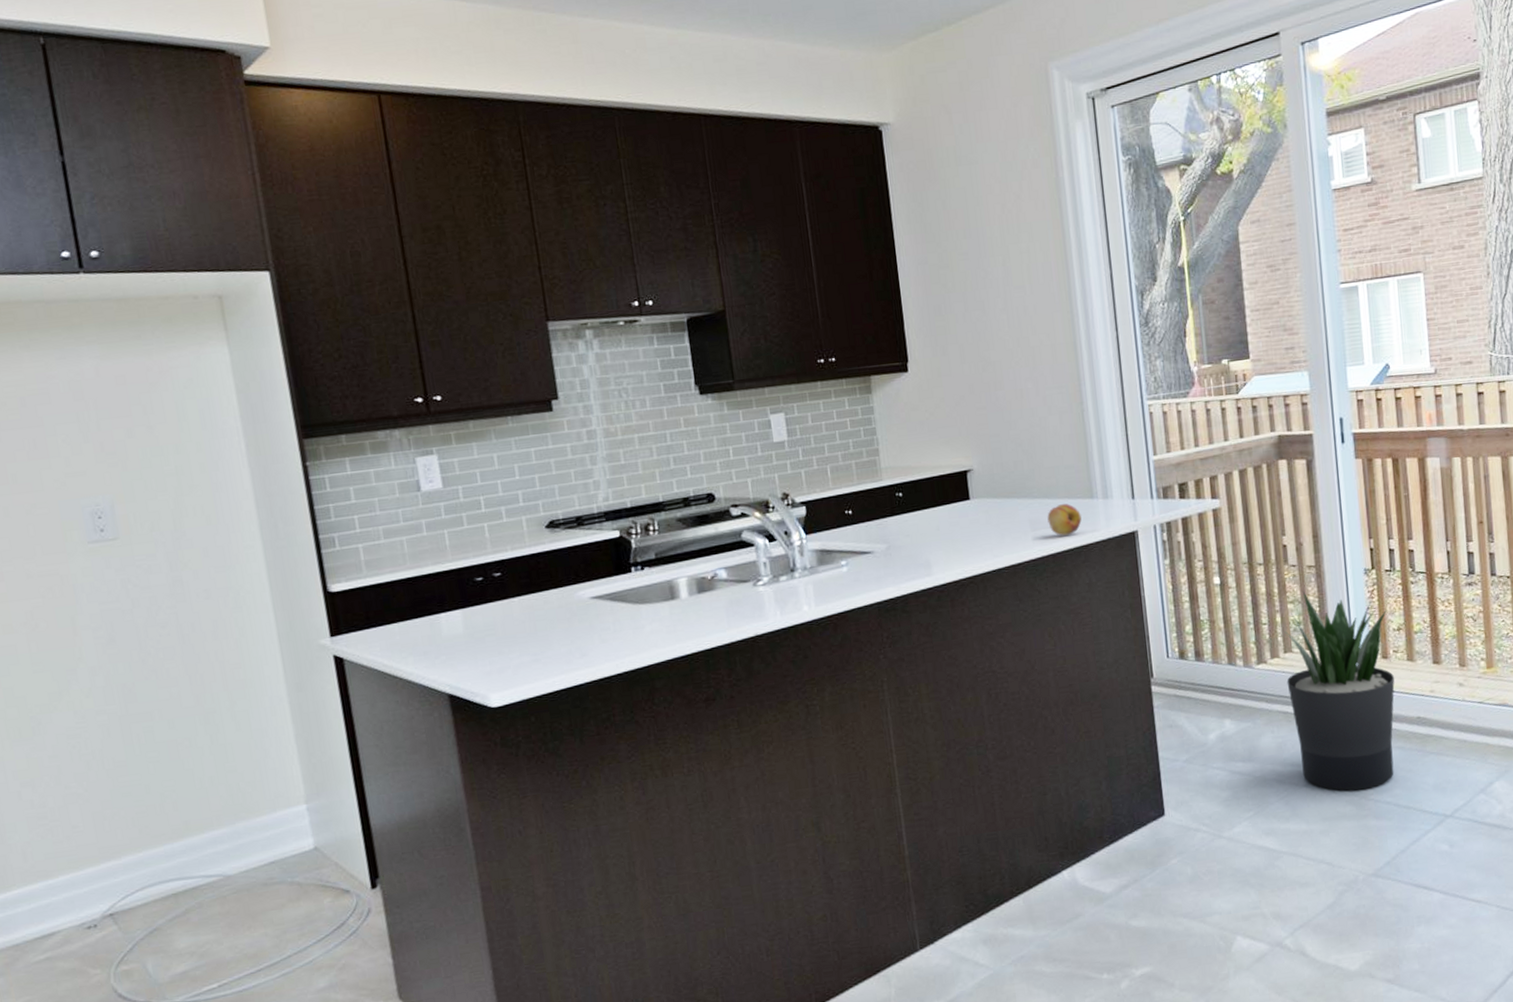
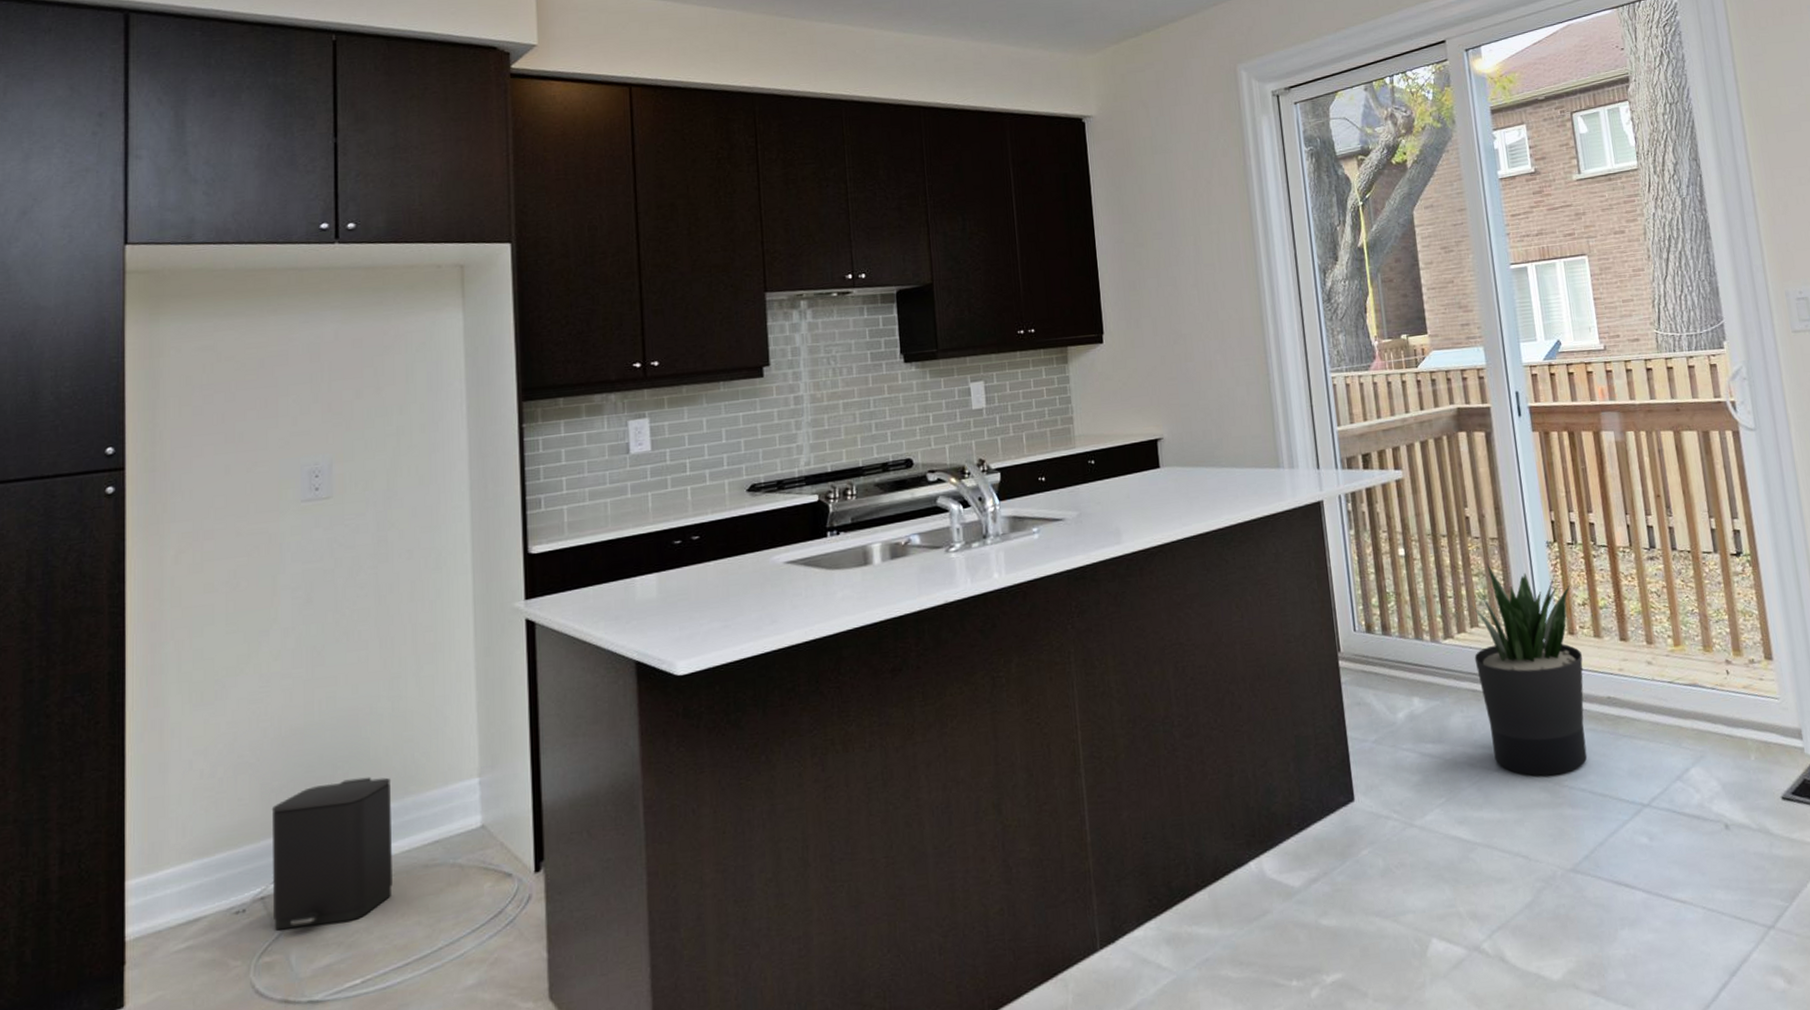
pedal bin: none [106,804,236,943] -> present [271,776,392,931]
fruit: present [1047,504,1082,536] -> none [1235,473,1268,505]

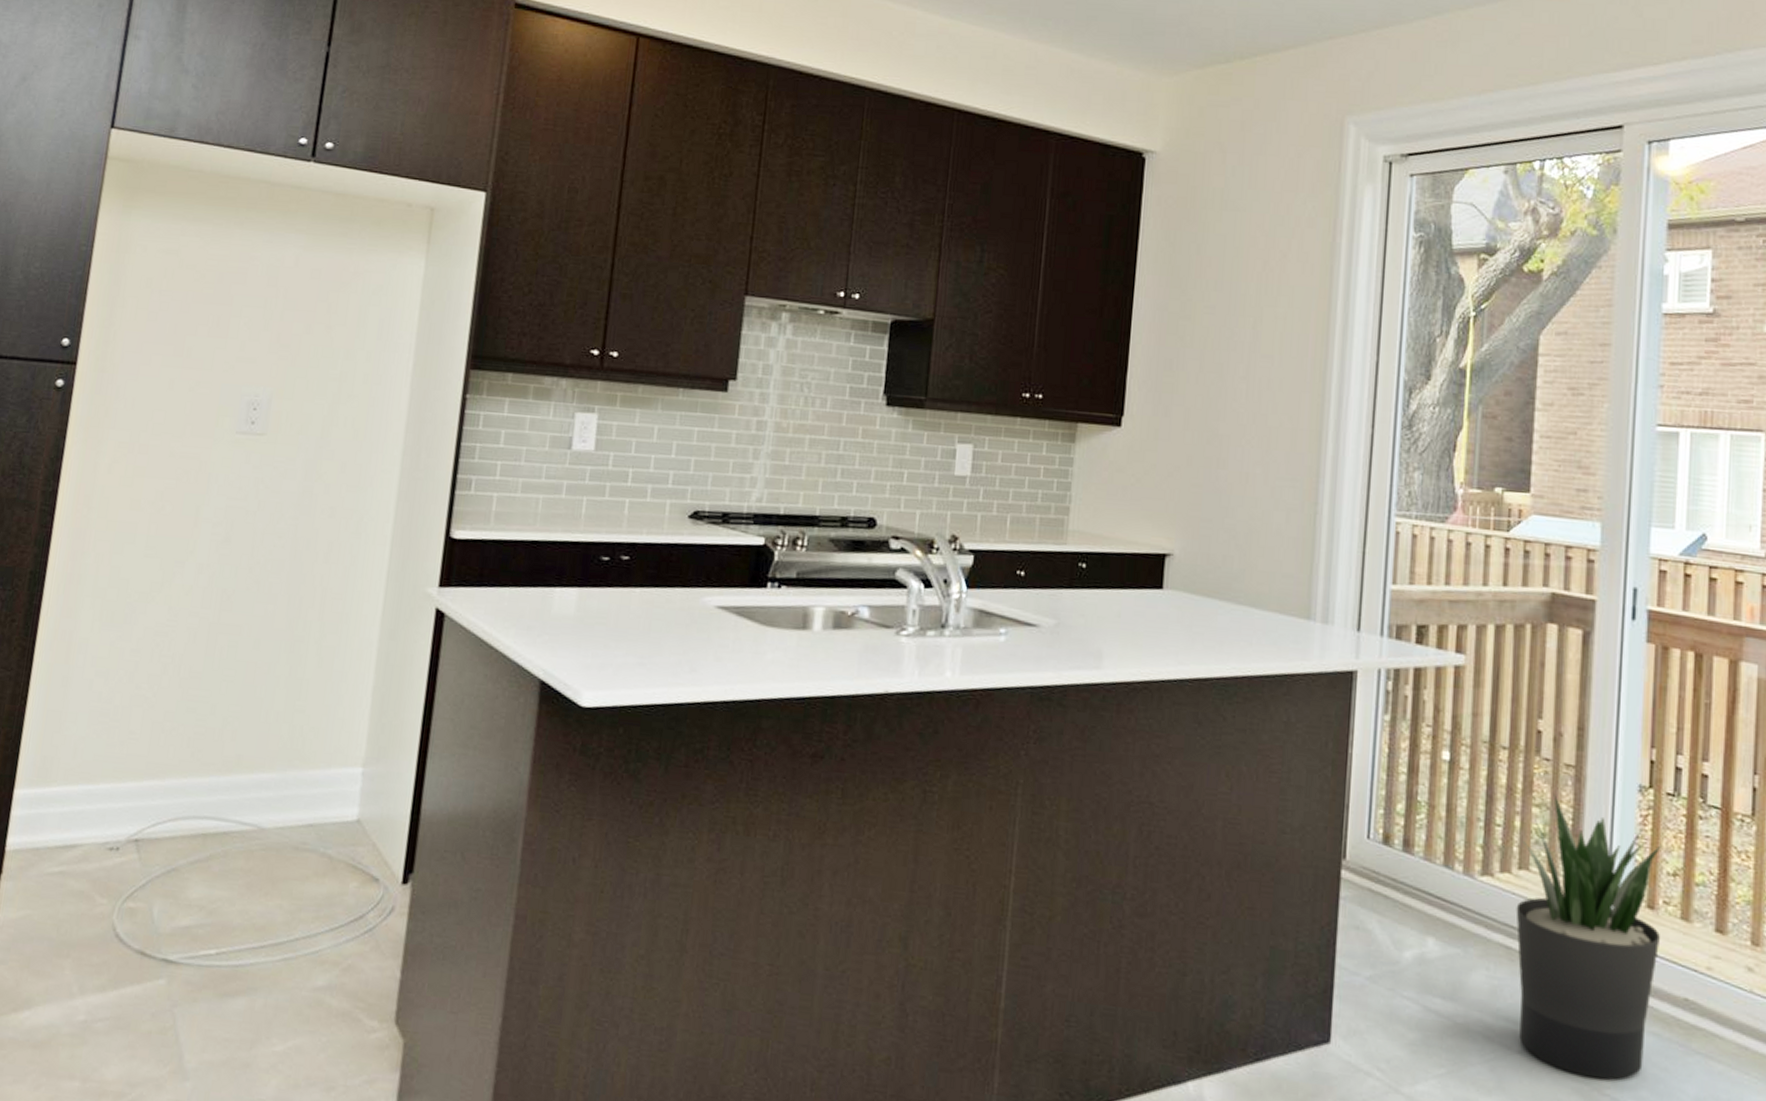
pedal bin: present [271,776,392,931] -> none [143,736,276,887]

